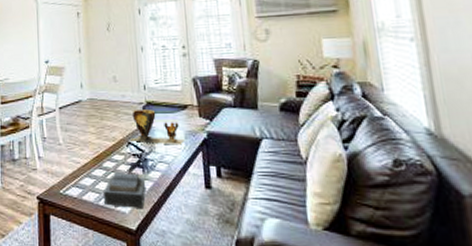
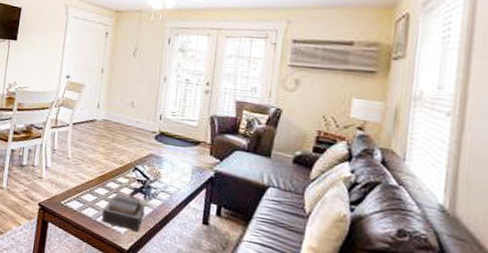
clay pot: present [130,109,185,145] -> none [137,137,191,179]

